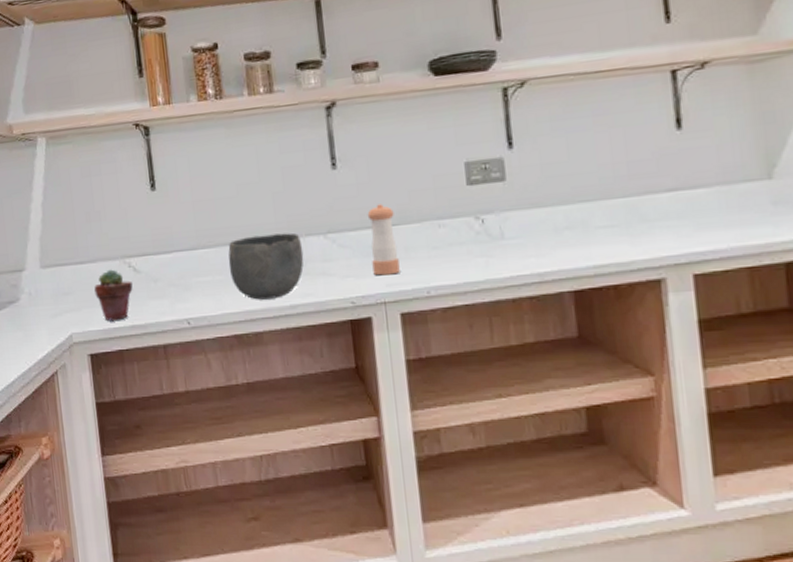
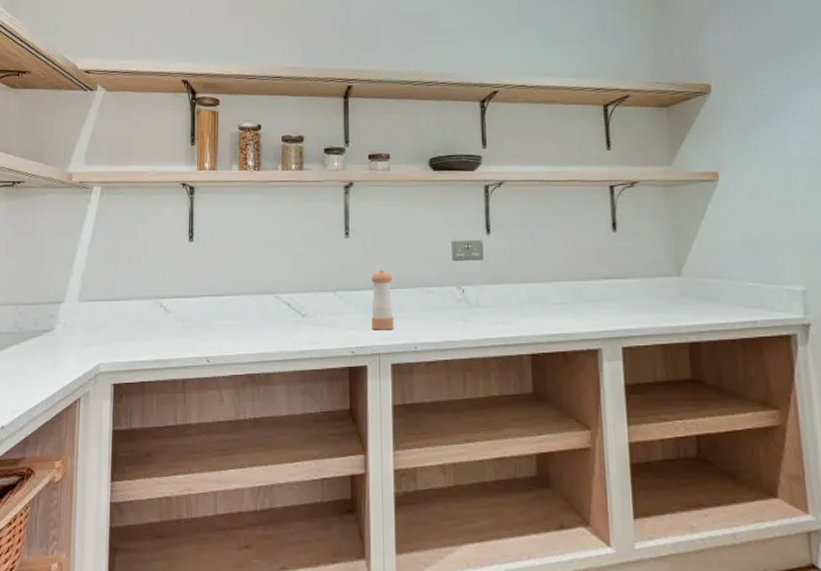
potted succulent: present [94,269,133,321] -> none [126,307,162,354]
bowl: present [228,232,304,300] -> none [249,288,315,344]

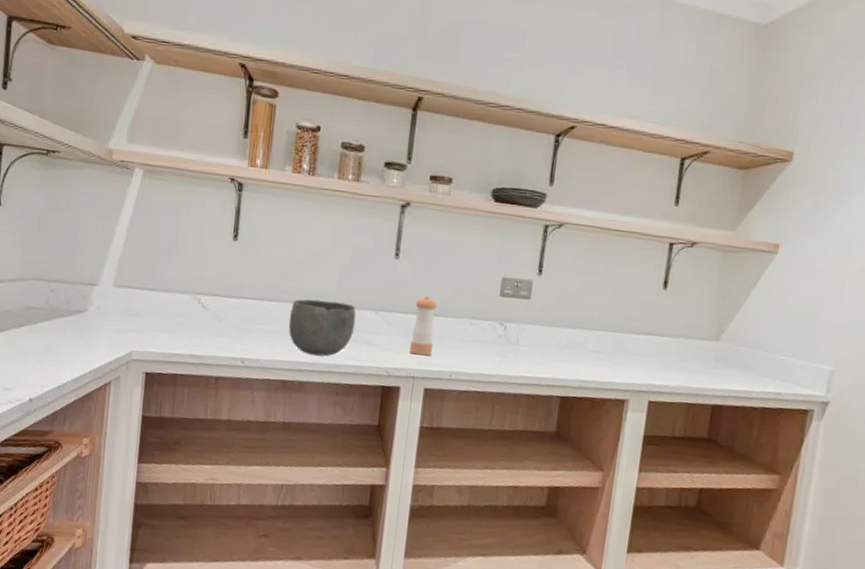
bowl: none [249,288,315,344] -> present [288,299,356,356]

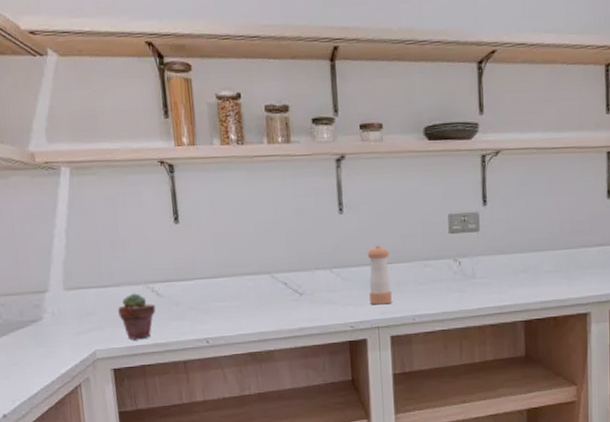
potted succulent: none [161,301,199,348] -> present [118,293,156,339]
bowl: present [288,299,356,356] -> none [245,266,312,323]

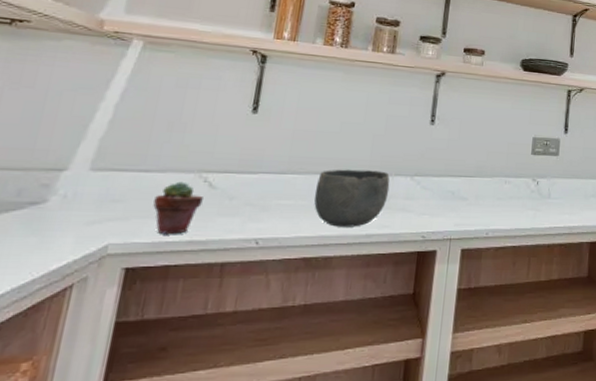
bowl: none [245,266,312,323] -> present [314,169,390,227]
pepper shaker: present [367,245,392,305] -> none [446,158,473,217]

